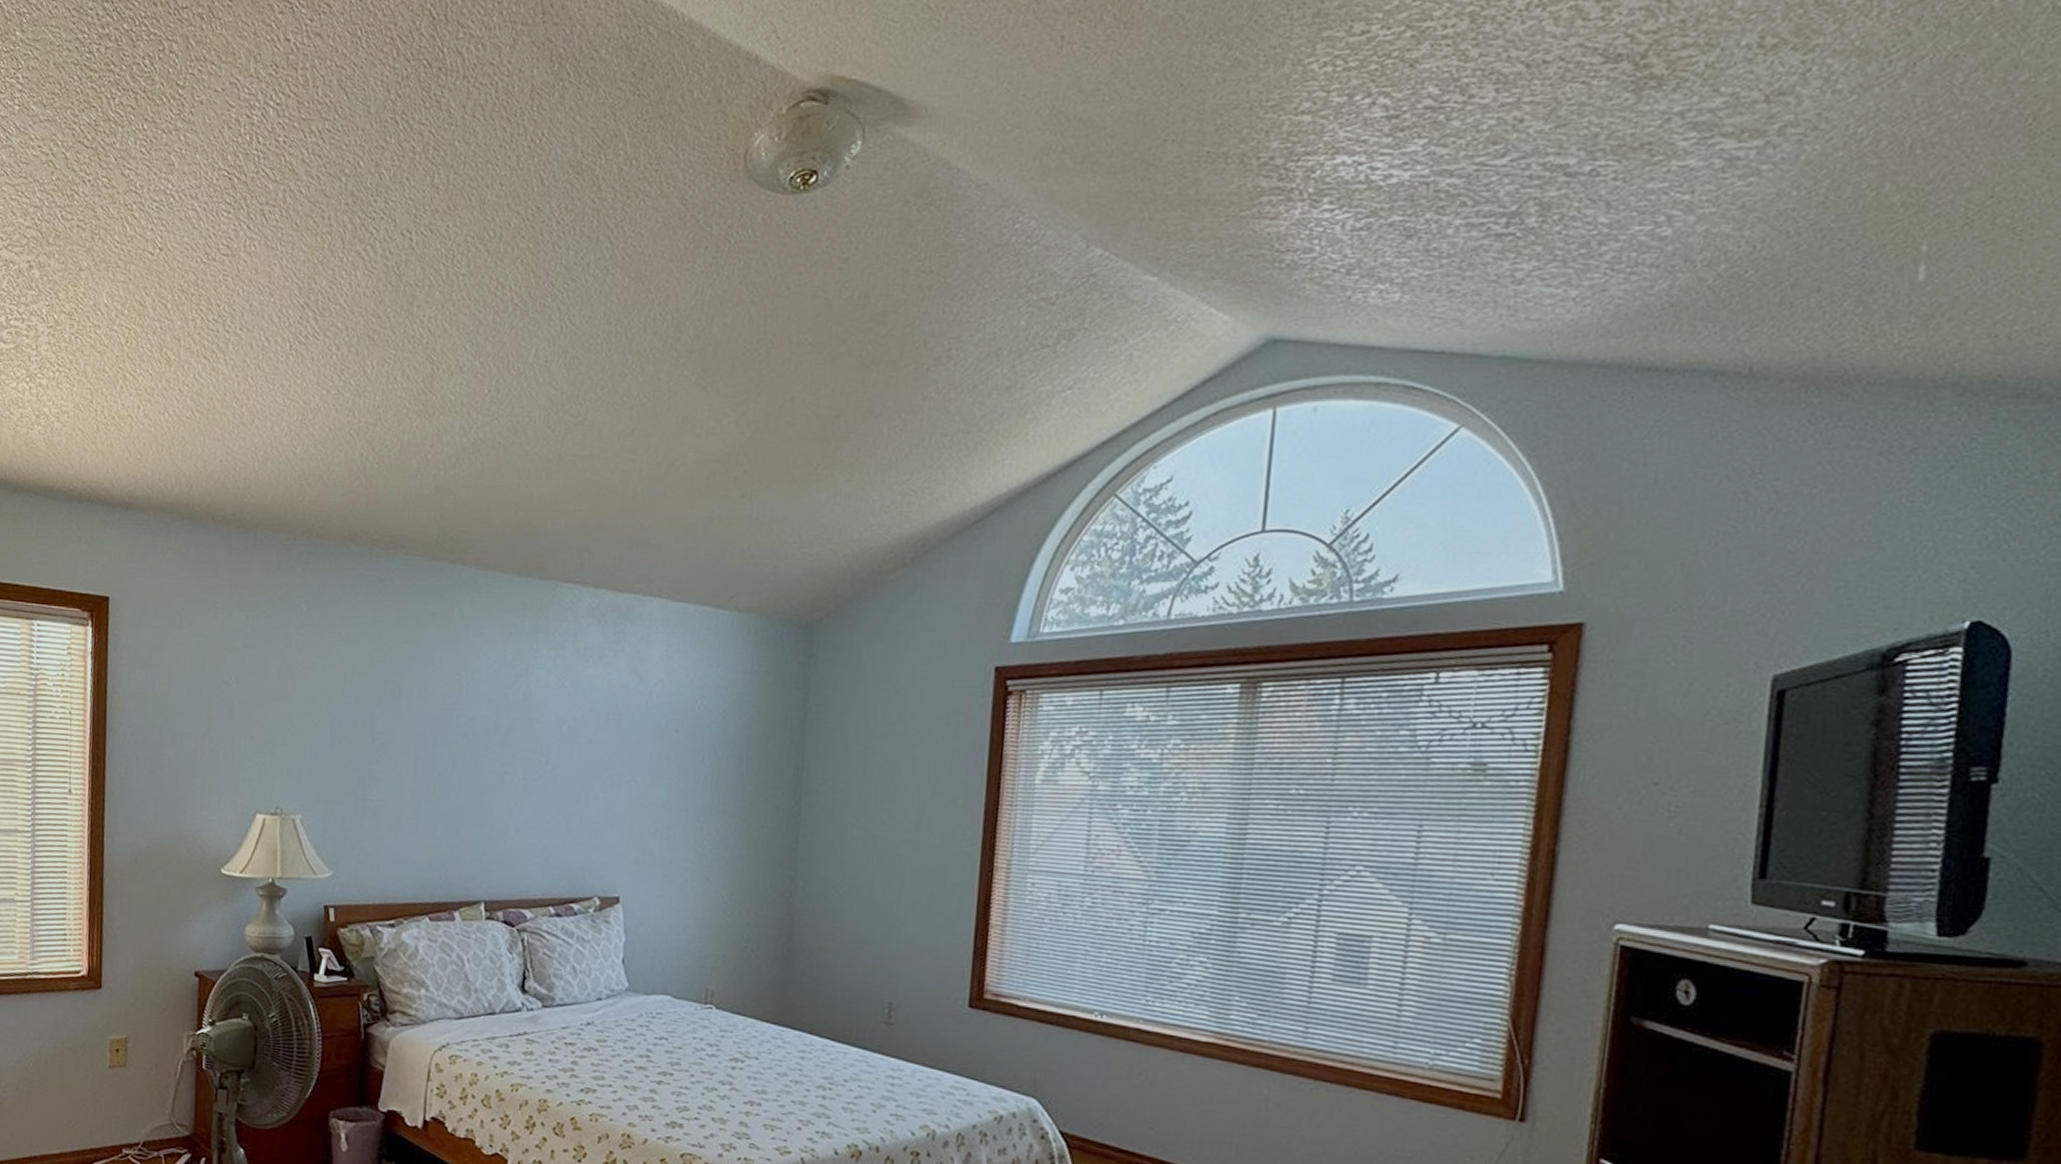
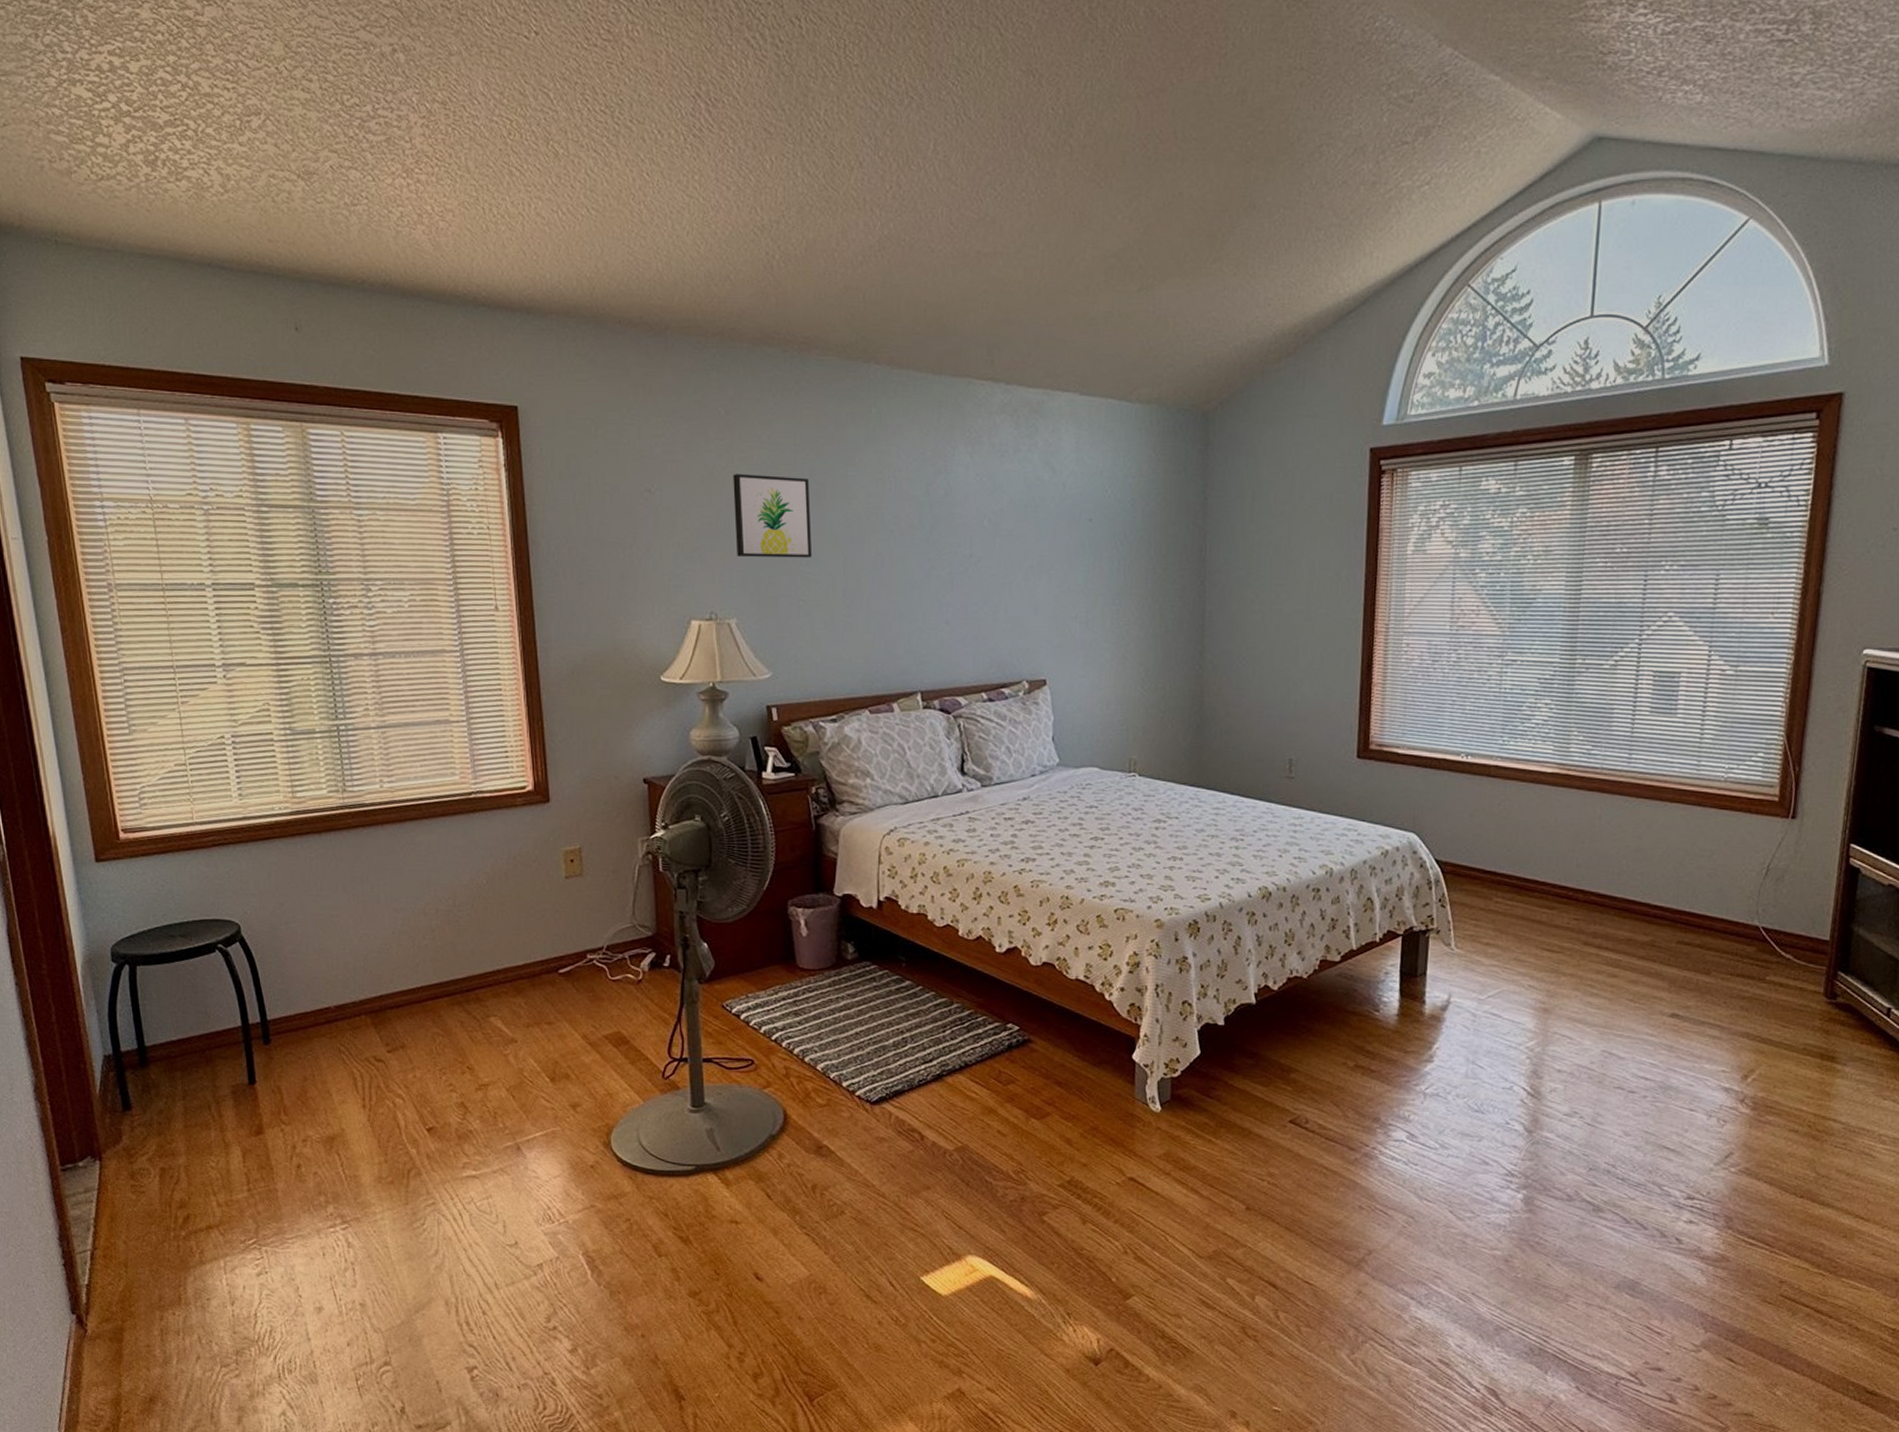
wall art: none [307,669,386,757] -> present [733,474,813,558]

